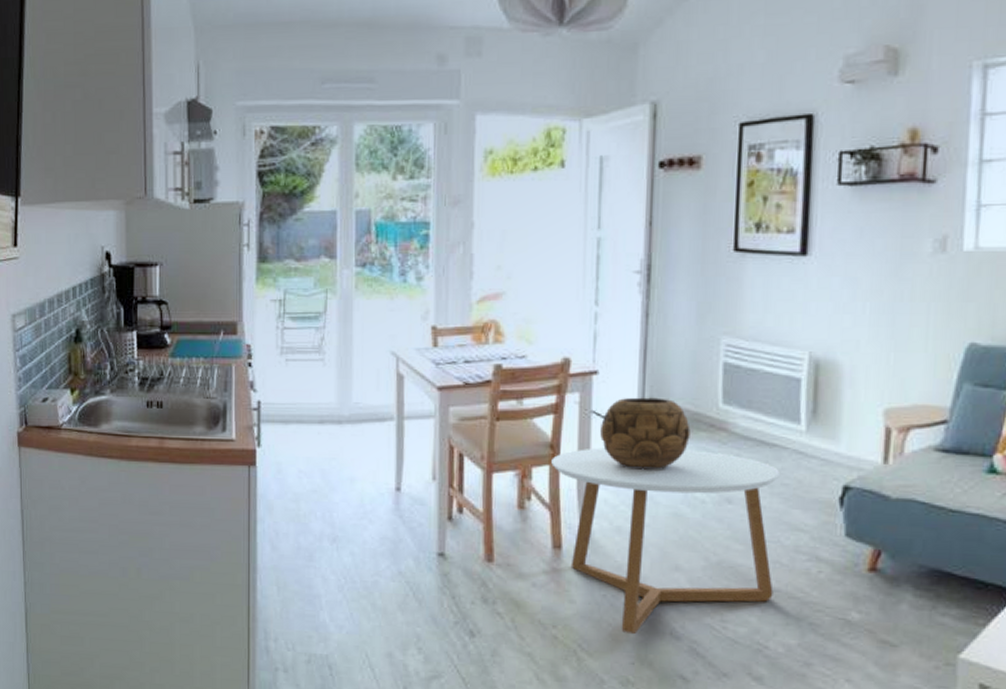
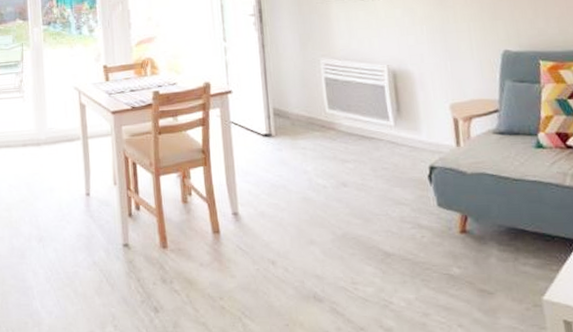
coffee table: present [551,448,779,635] -> none [204,146,390,301]
decorative bowl: present [600,397,691,470] -> none [239,108,308,165]

